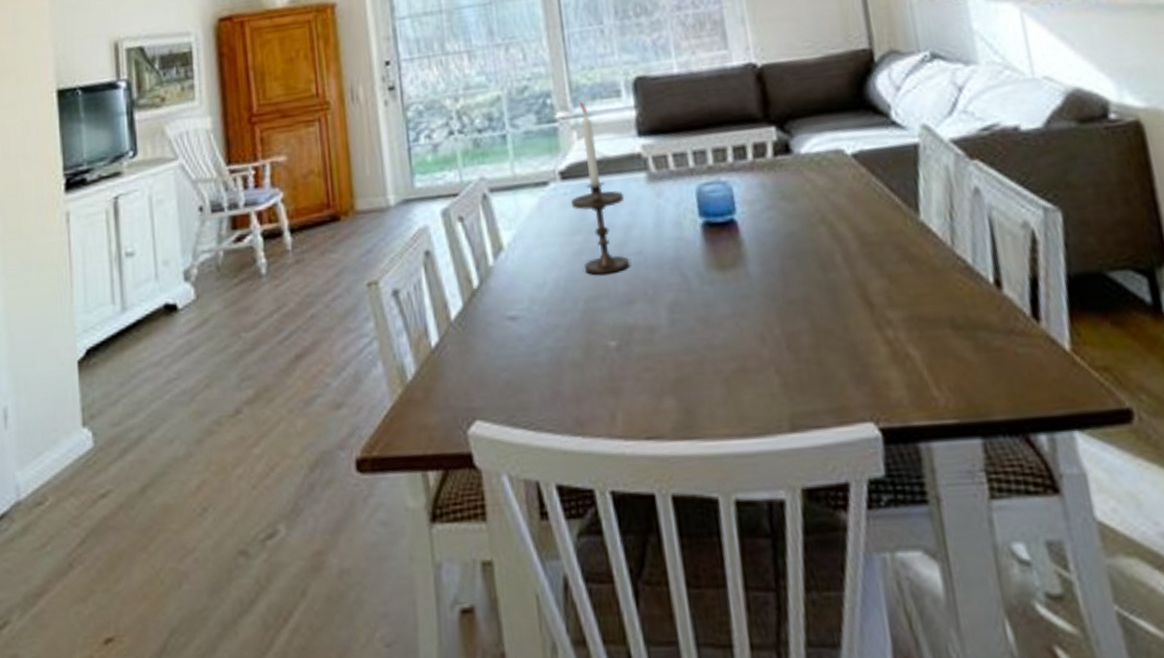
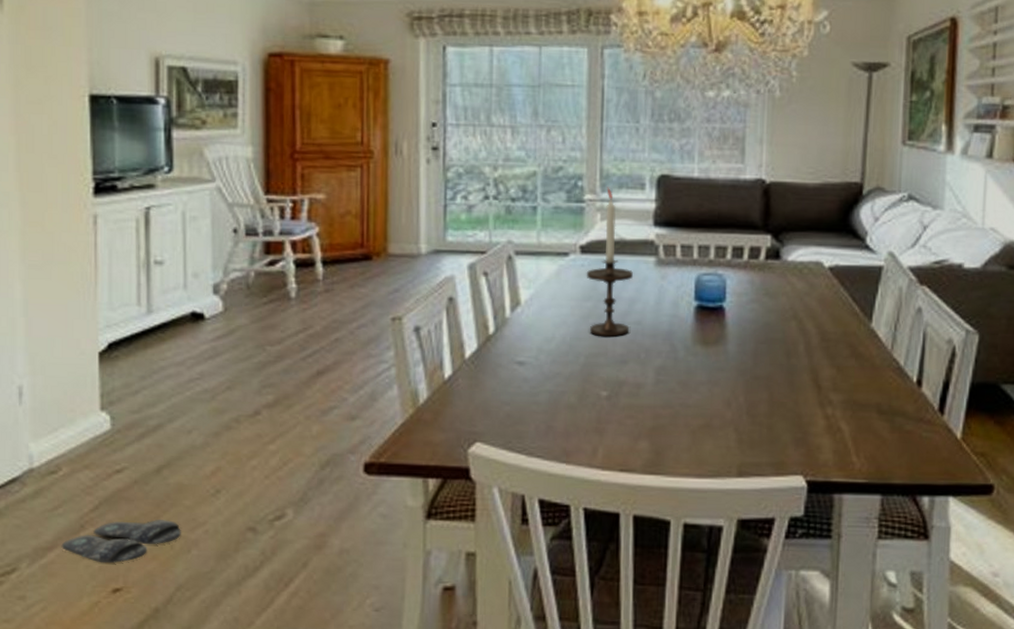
slippers: none [51,549,171,608] -> present [61,520,181,564]

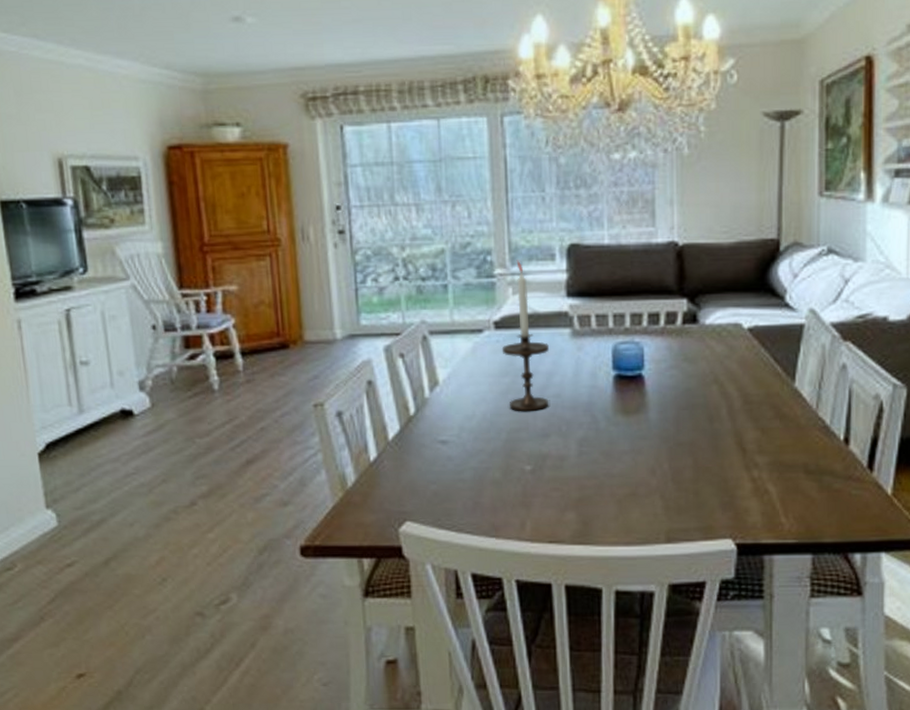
slippers: present [61,520,181,564] -> none [25,609,134,651]

